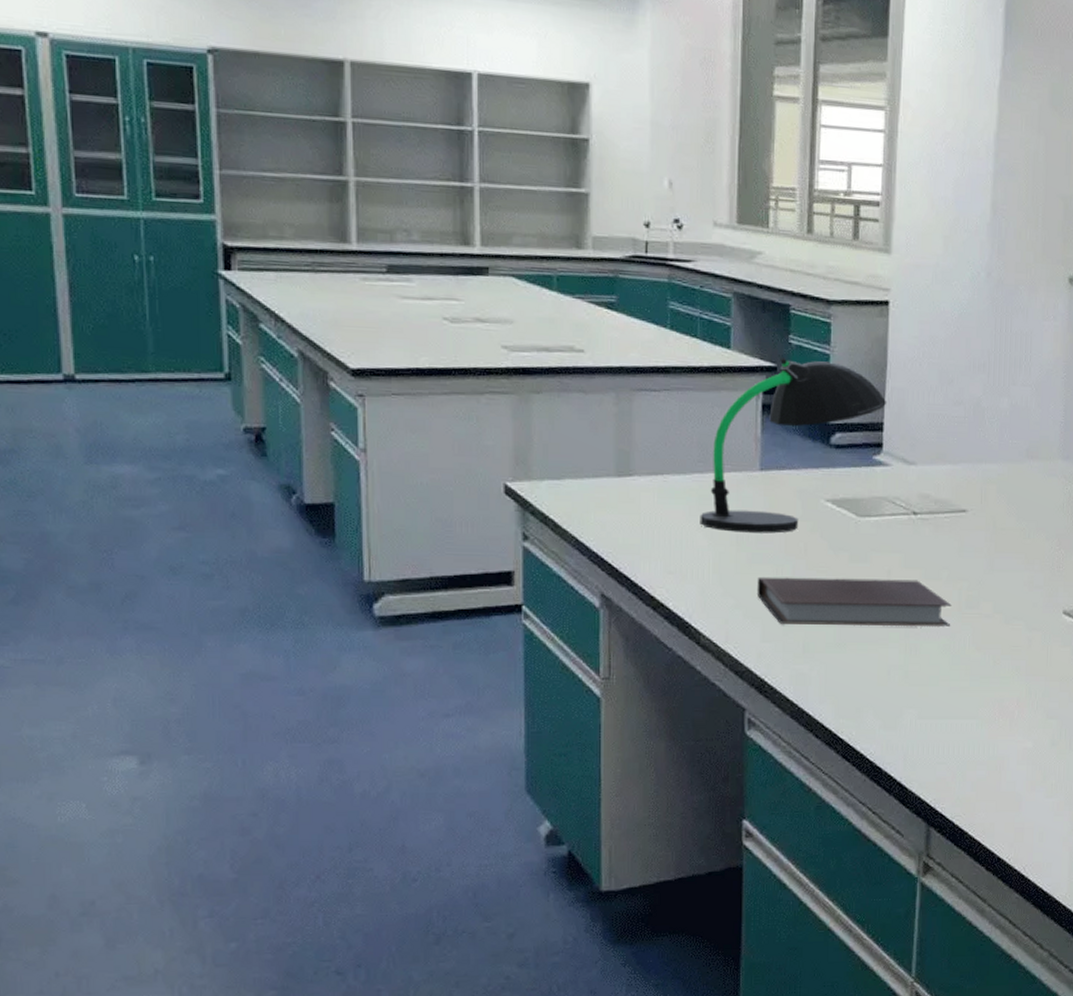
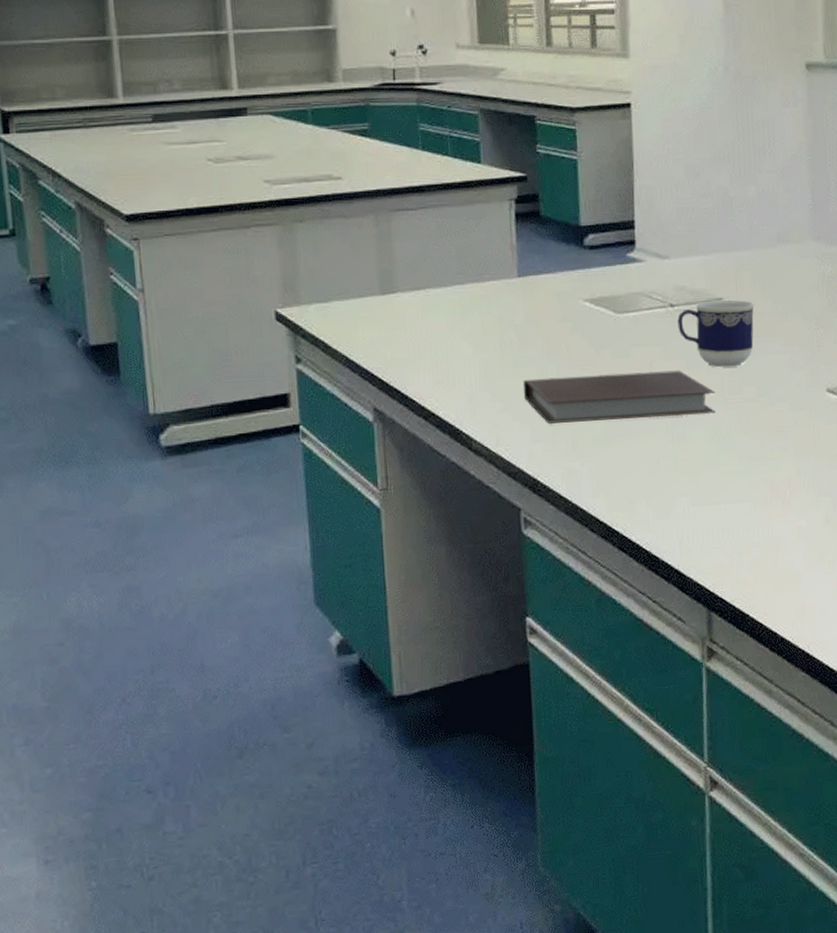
desk lamp: present [700,356,887,534] -> none [463,166,637,339]
cup: none [919,511,998,581] -> present [677,299,755,368]

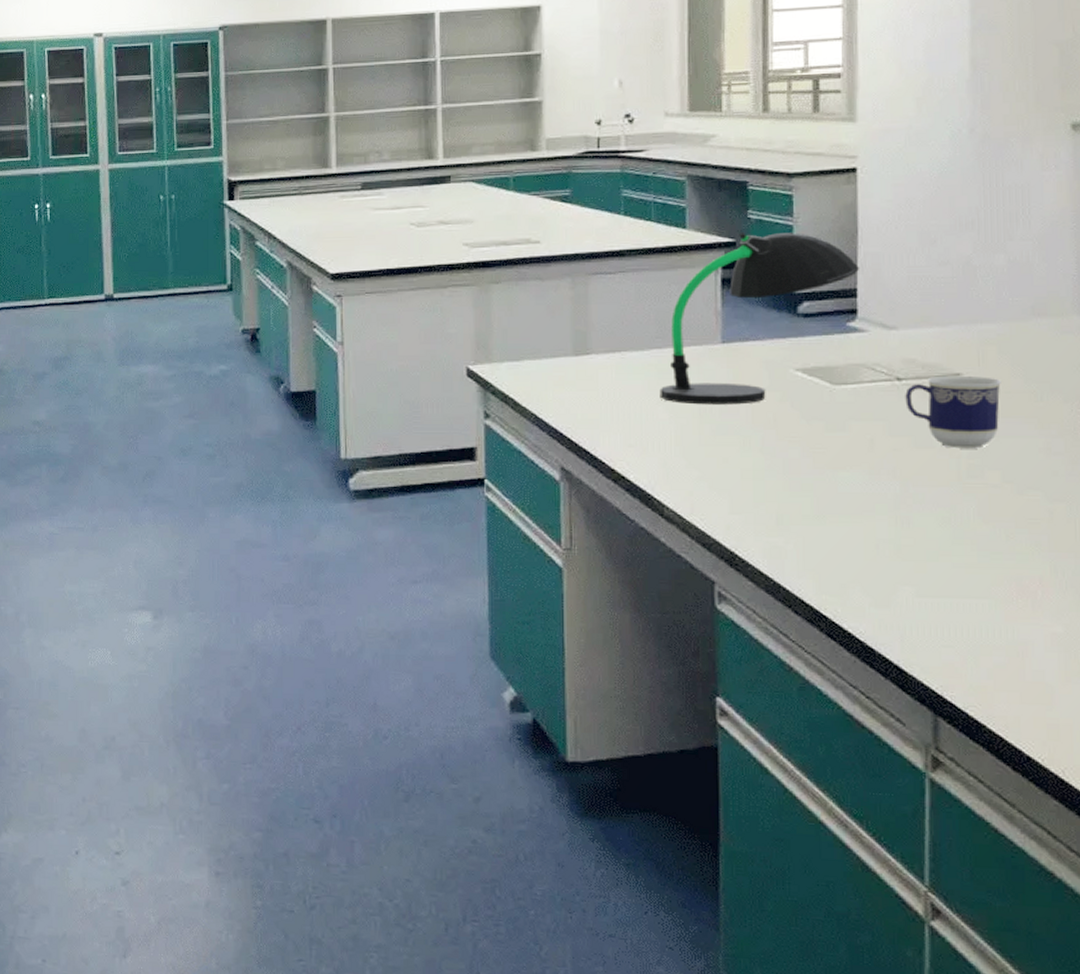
desk lamp: none [463,166,637,339] -> present [659,231,860,405]
notebook: present [523,370,715,424] -> none [722,448,950,497]

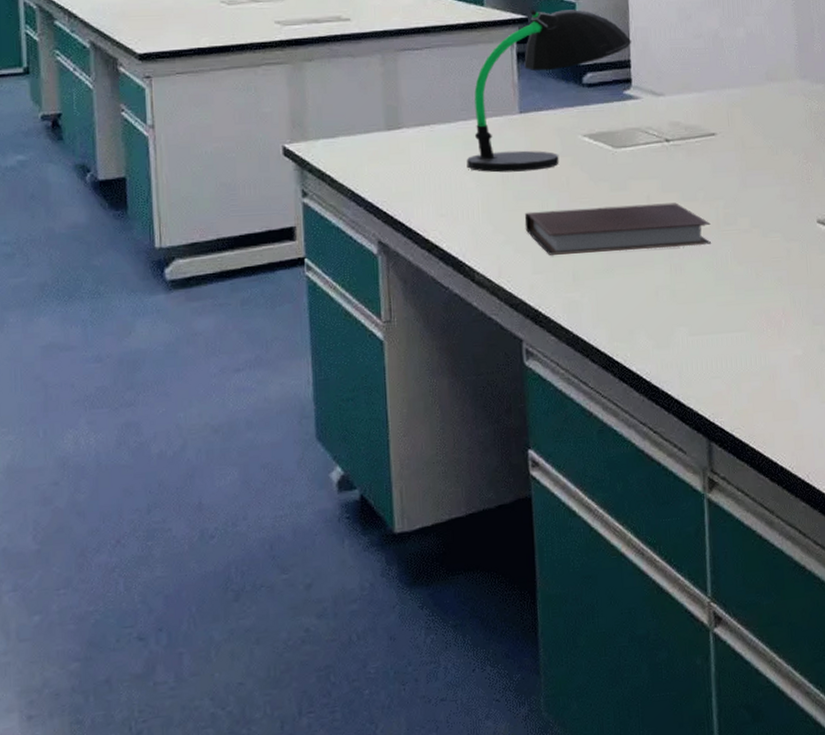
notebook: none [722,448,950,497] -> present [524,202,711,255]
cup: present [905,375,1001,449] -> none [673,135,746,200]

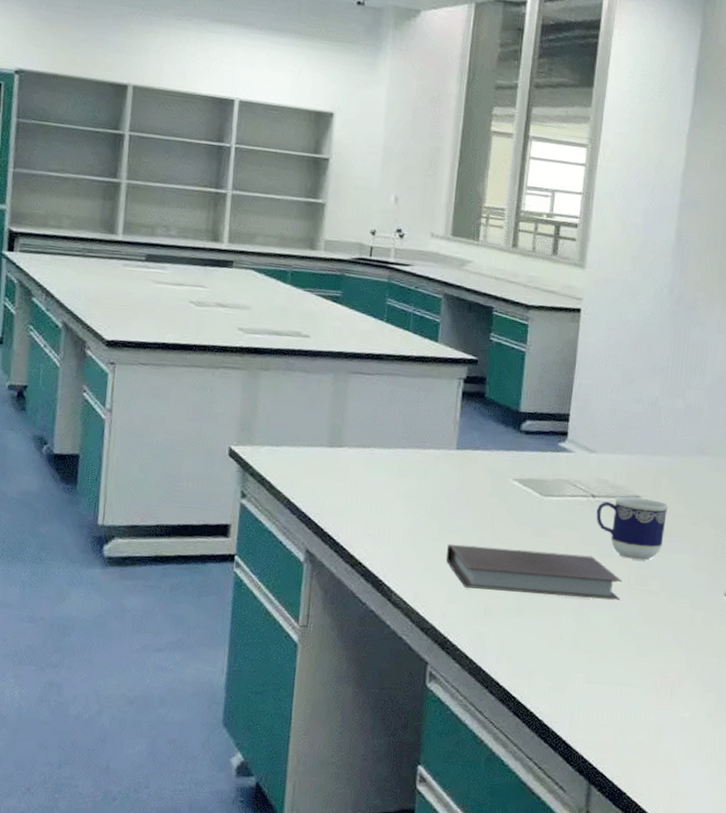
desk lamp: present [466,8,632,173] -> none [399,351,574,506]
cup: none [673,135,746,200] -> present [596,496,669,561]

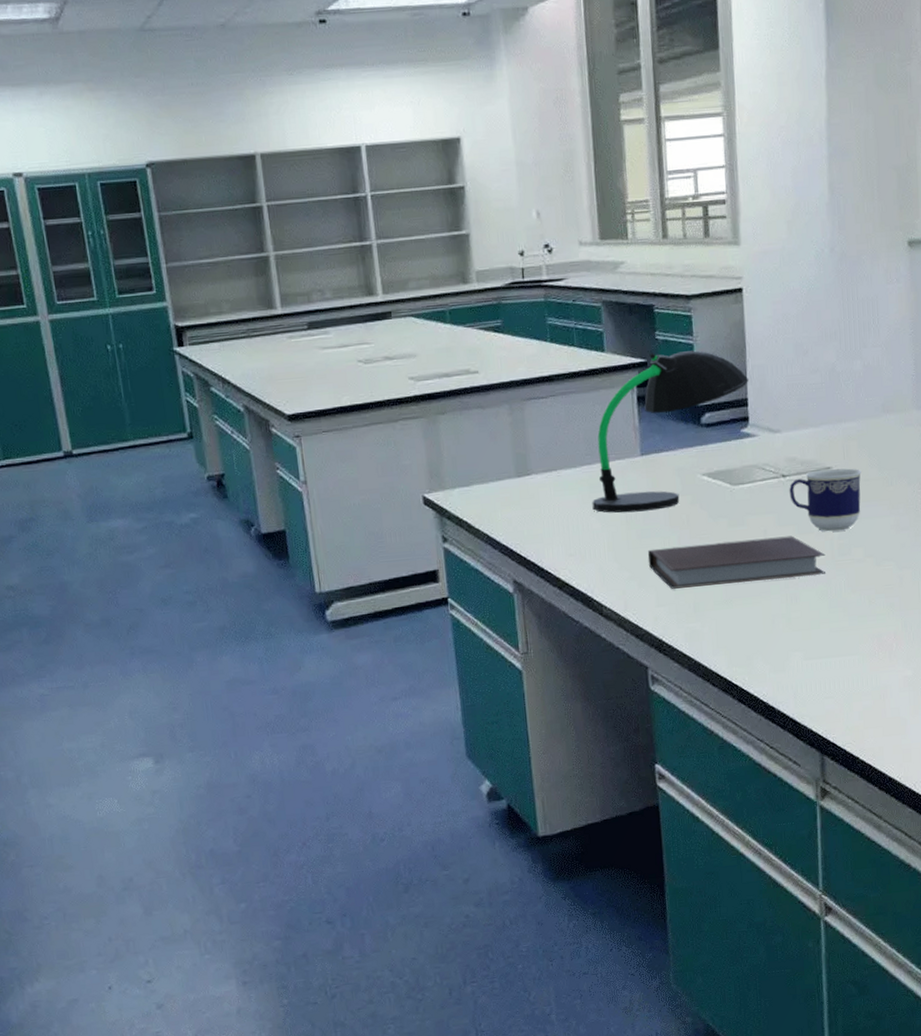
desk lamp: none [399,351,574,506] -> present [592,350,749,513]

